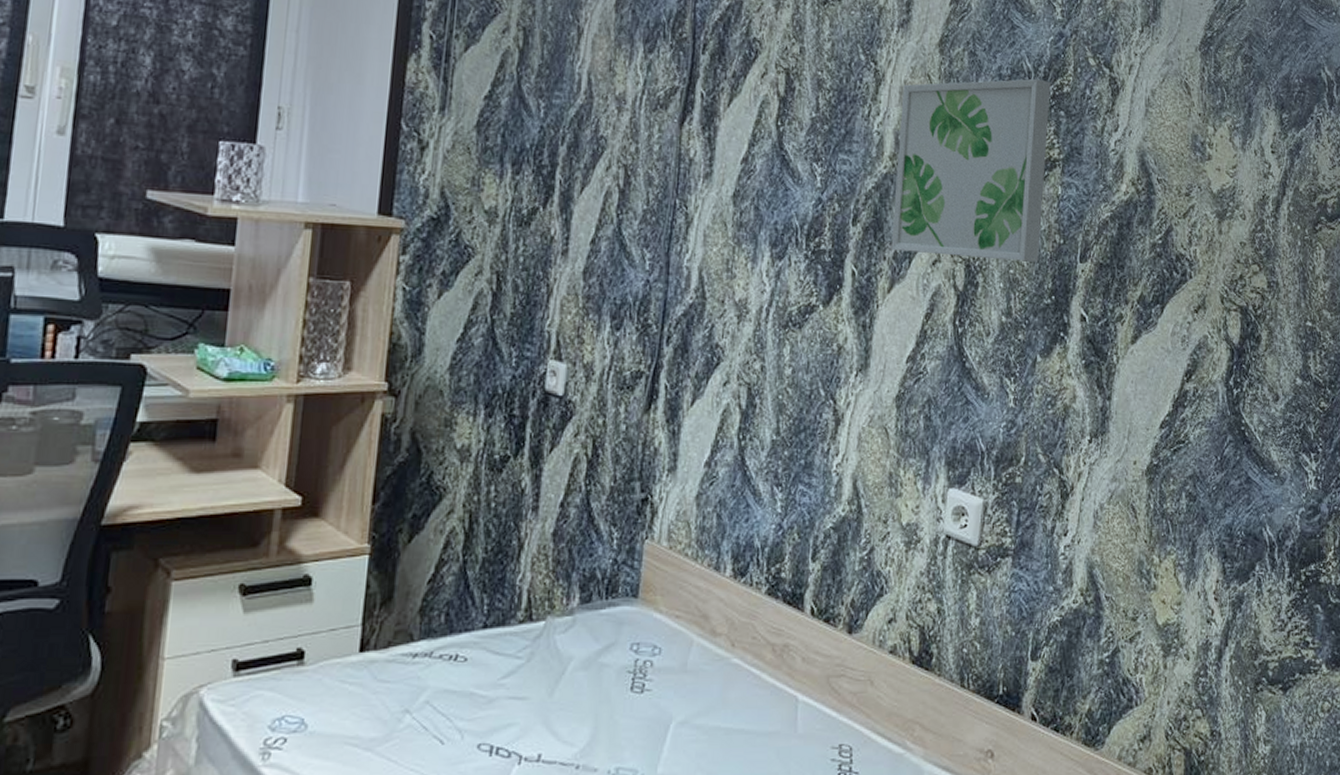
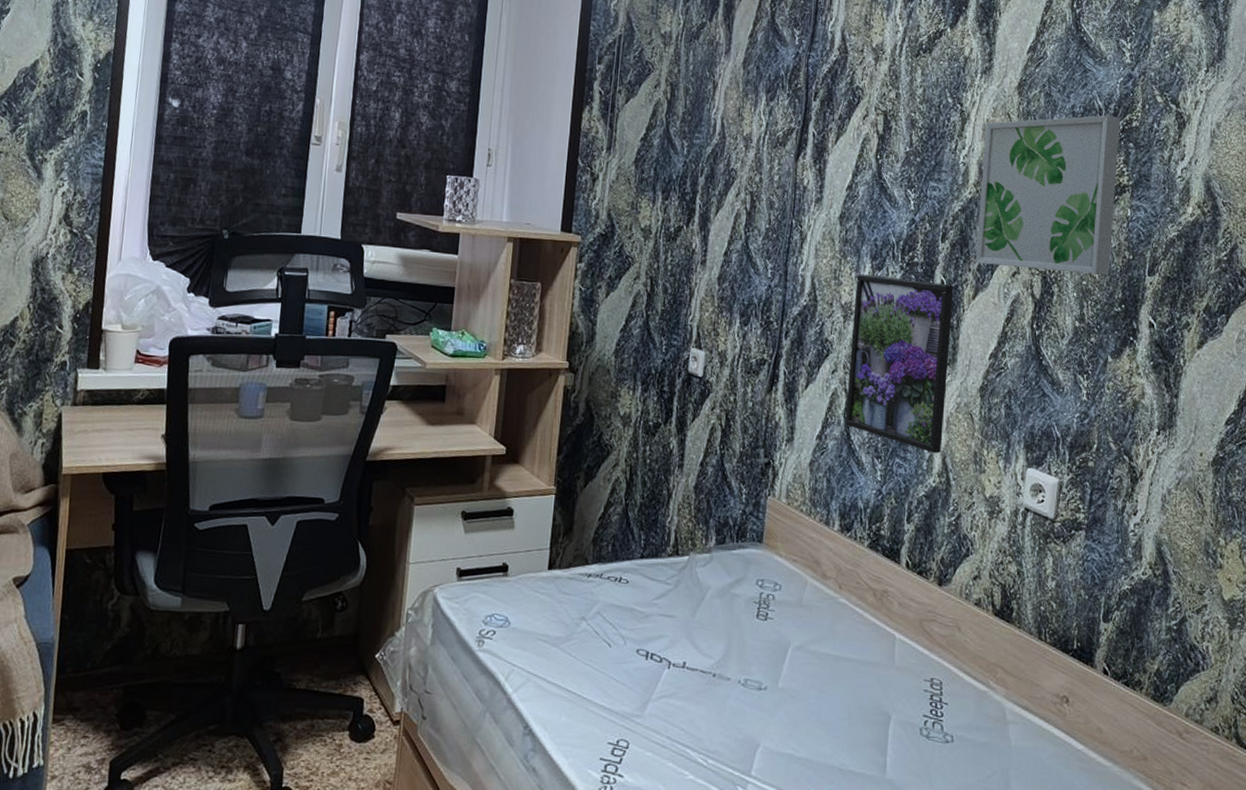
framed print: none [739,264,867,477] -> present [845,274,954,454]

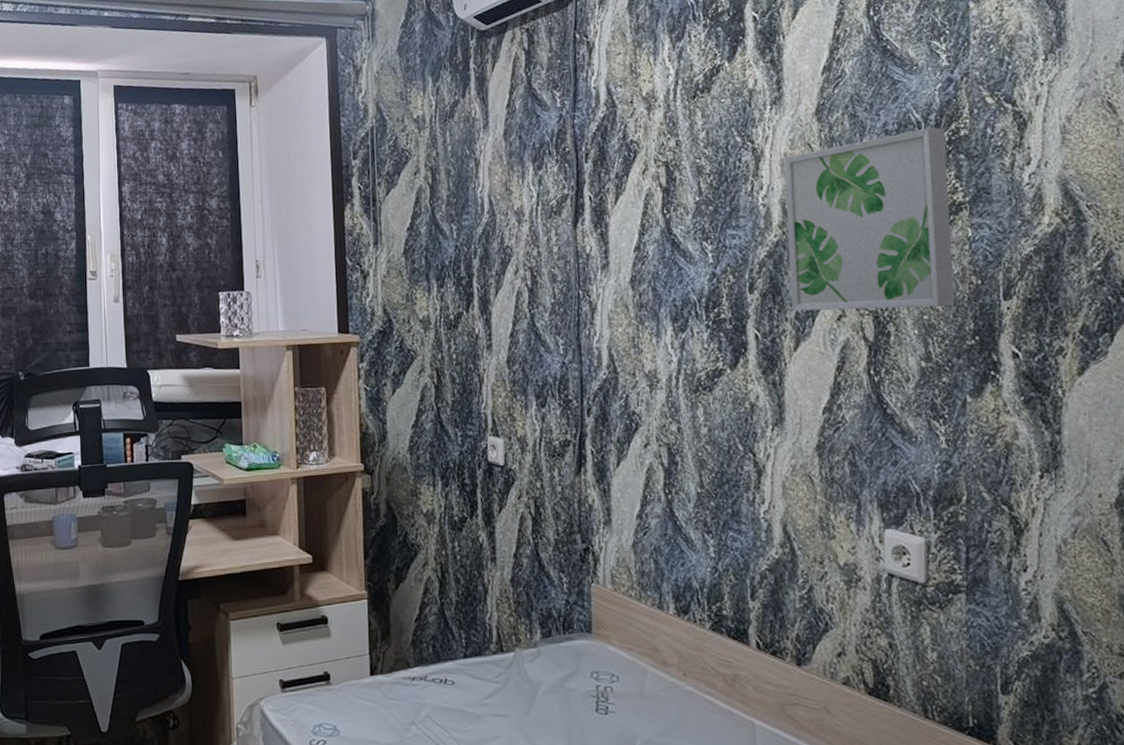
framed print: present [845,274,954,454] -> none [658,337,781,523]

